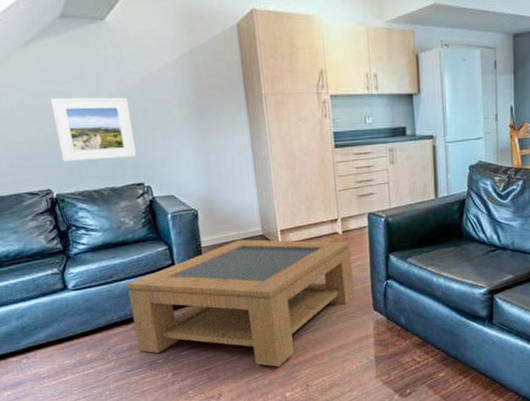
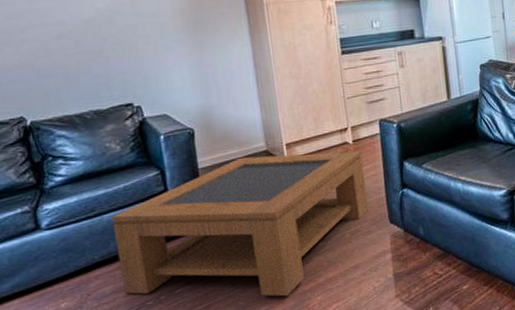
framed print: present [50,97,136,162] -> none [27,13,125,86]

